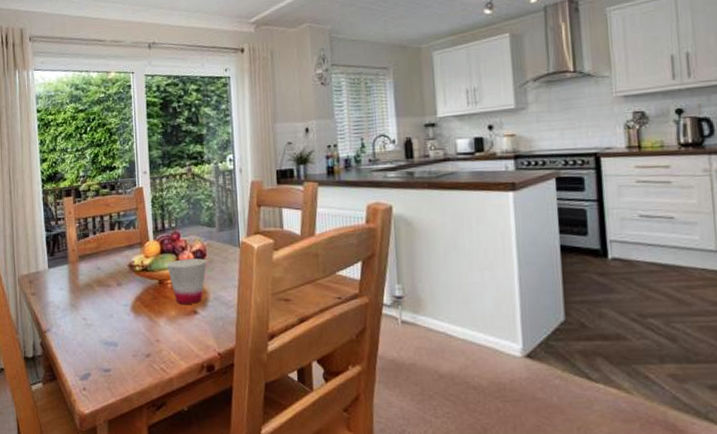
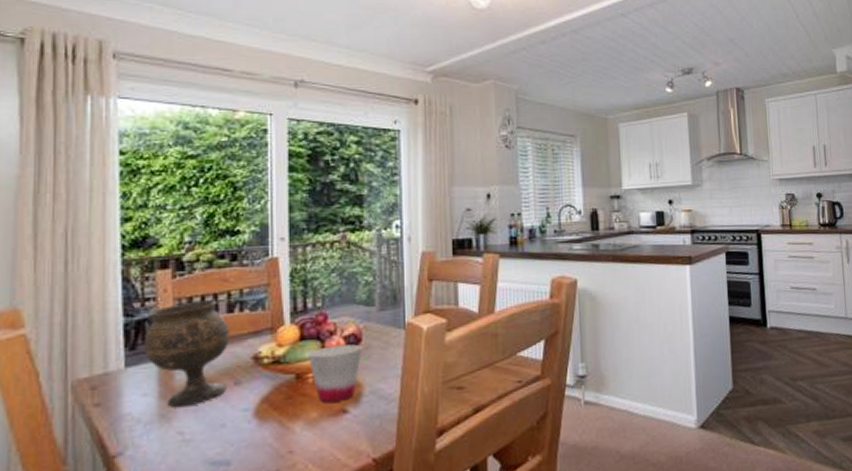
goblet: none [58,220,113,300] -> present [143,300,230,408]

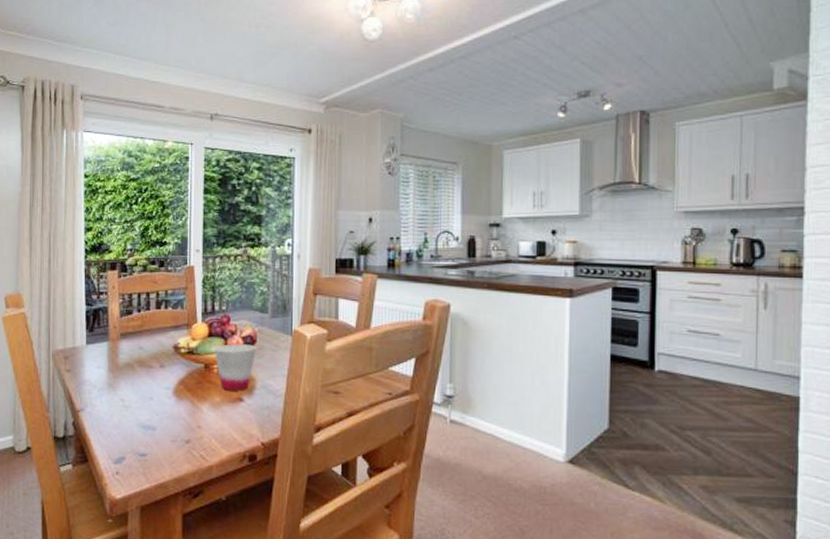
goblet: present [143,300,230,408] -> none [98,297,158,381]

